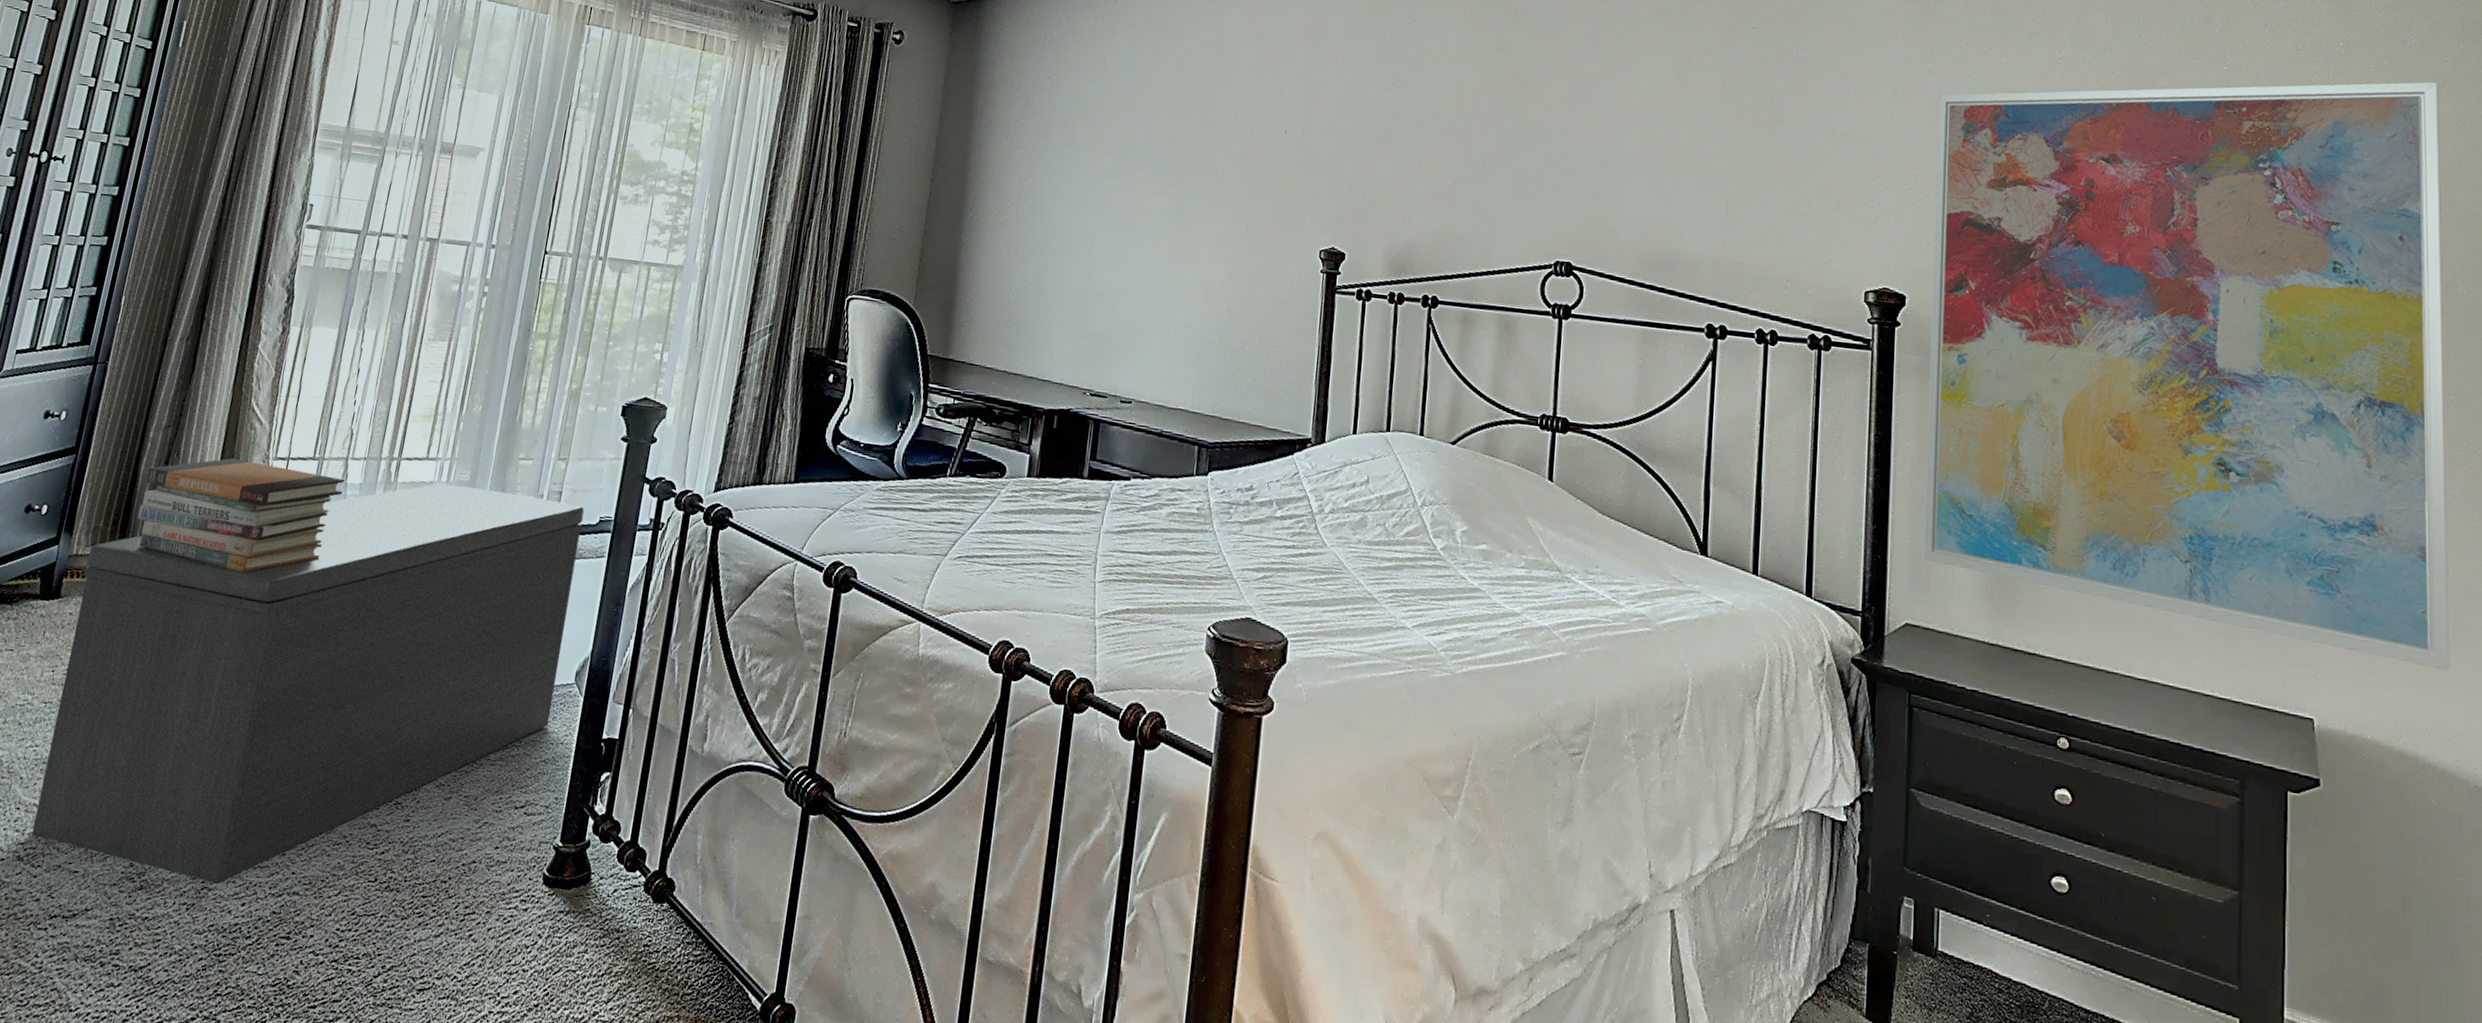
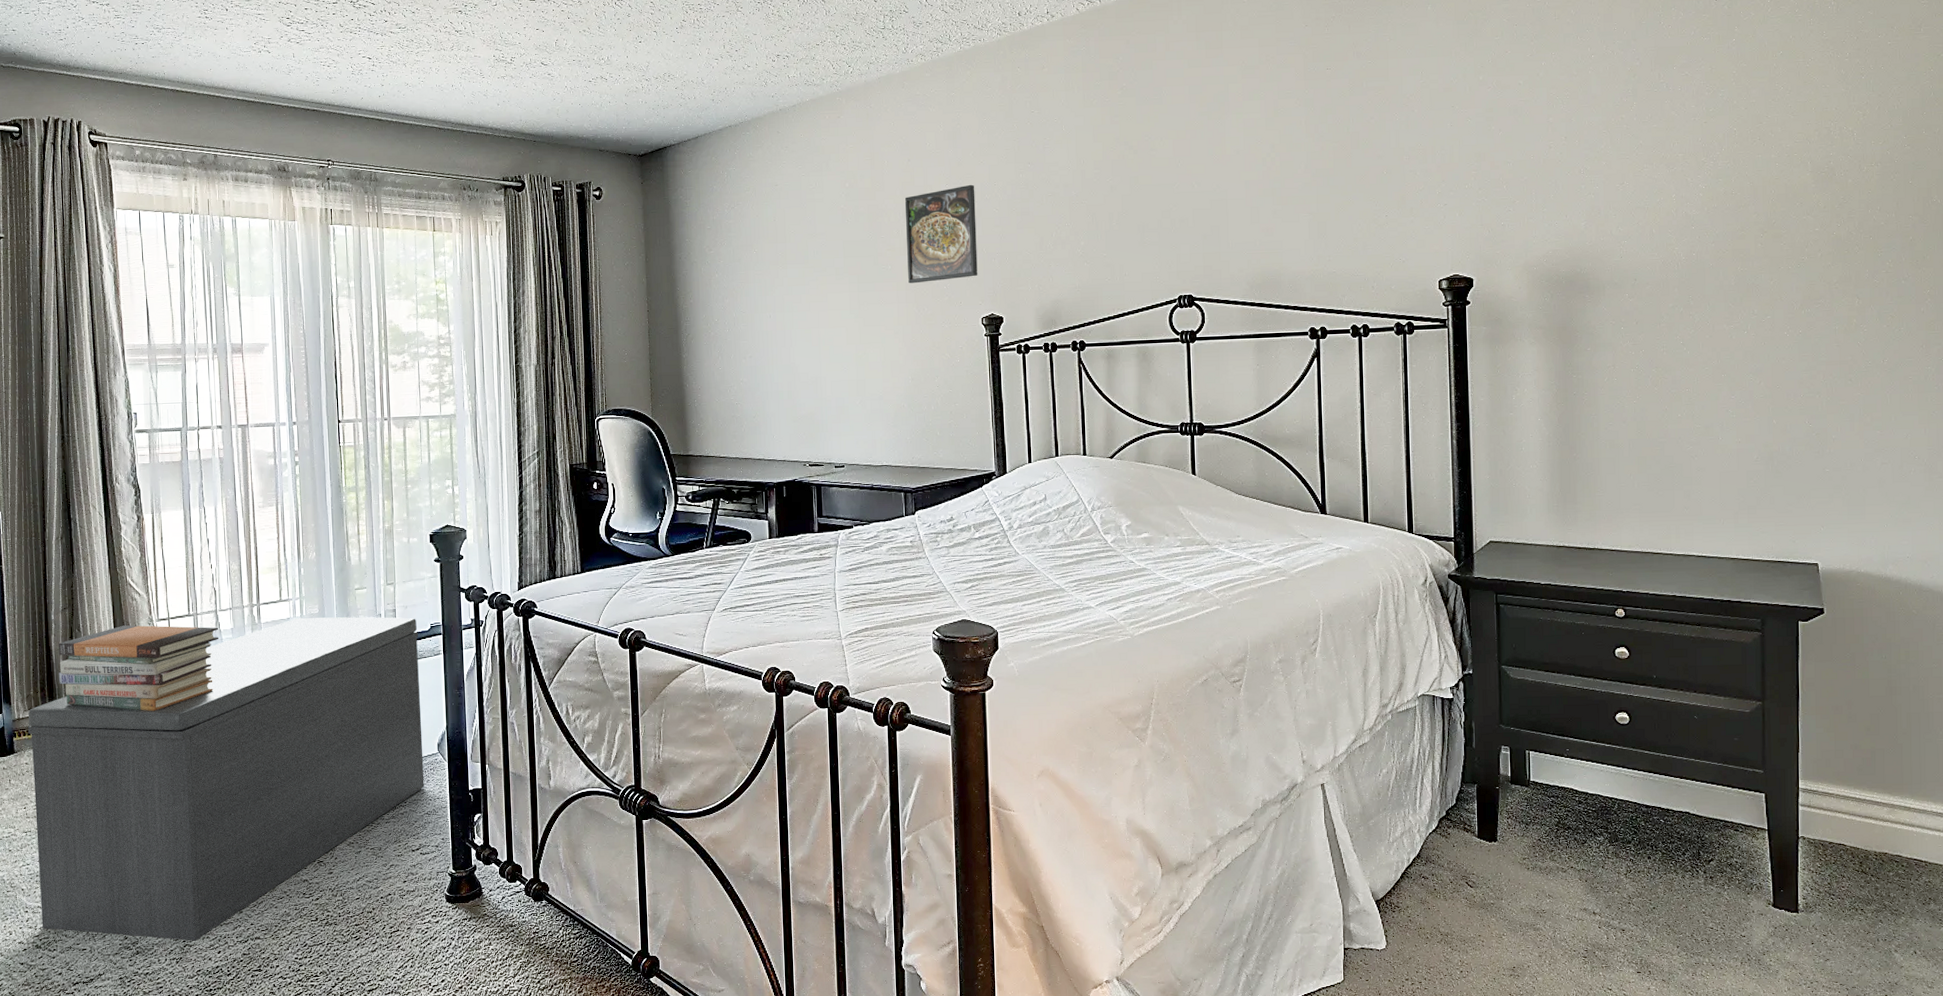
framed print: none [1240,94,1333,201] -> present [904,184,978,284]
wall art: present [1924,81,2450,671] -> none [1490,23,1927,510]

